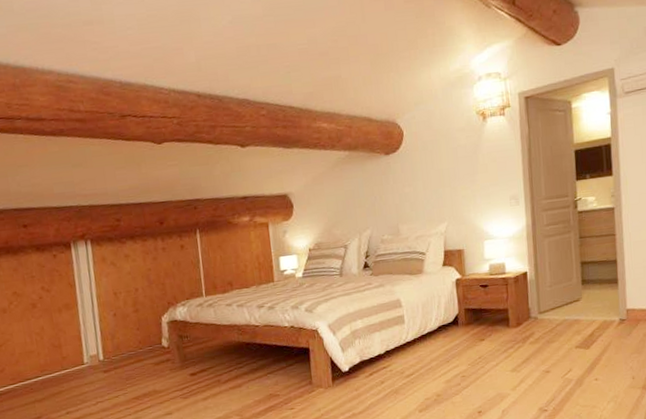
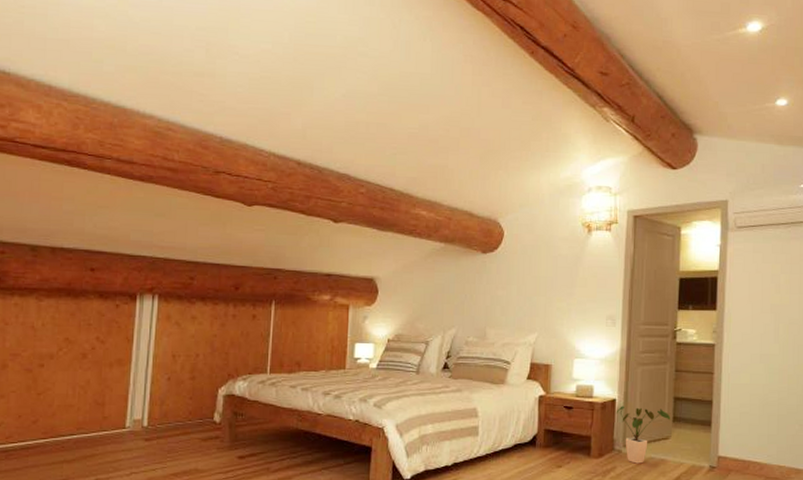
house plant: none [528,274,580,327] -> present [616,406,671,464]

